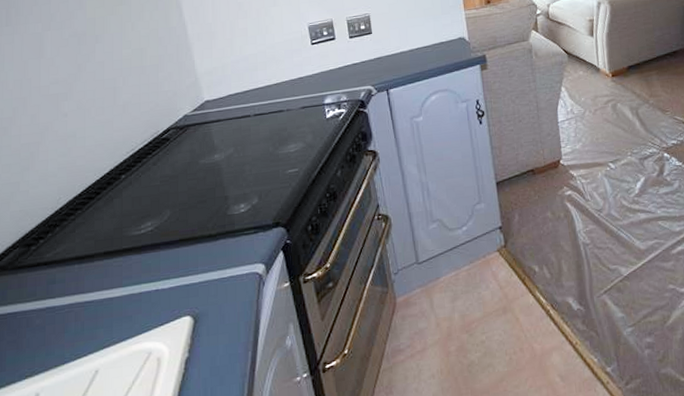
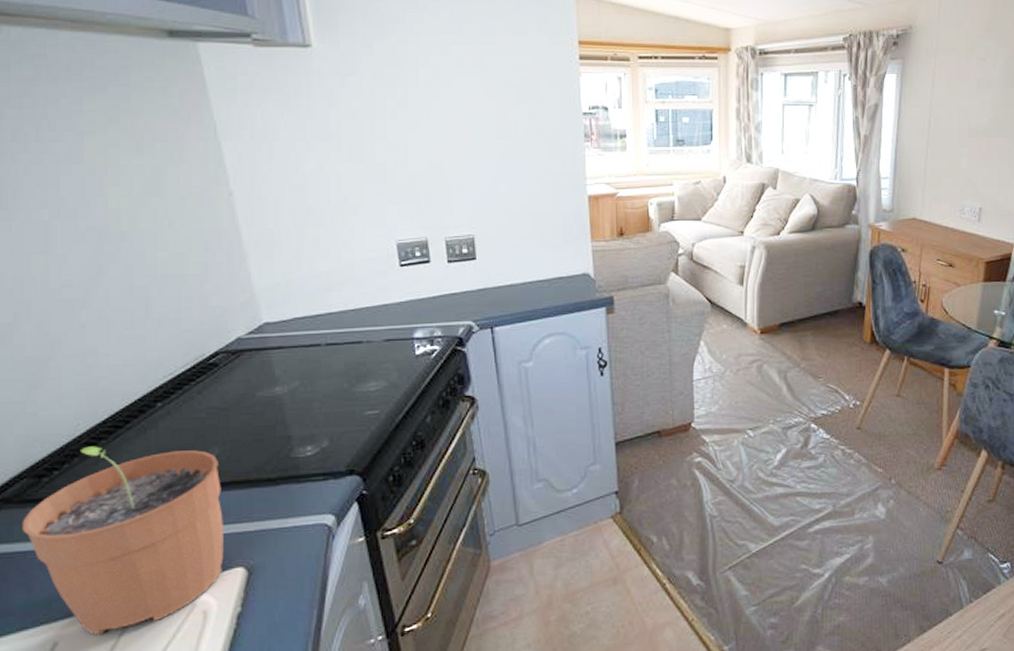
plant pot: none [14,214,174,385] -> present [22,446,224,635]

